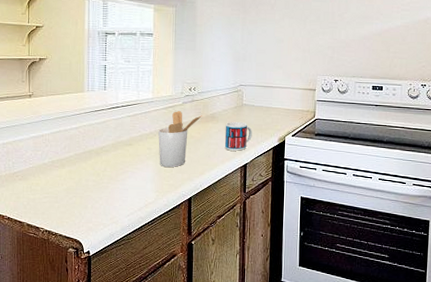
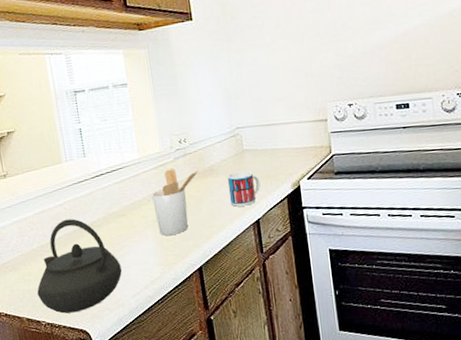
kettle: none [41,141,121,224] -> present [37,219,122,314]

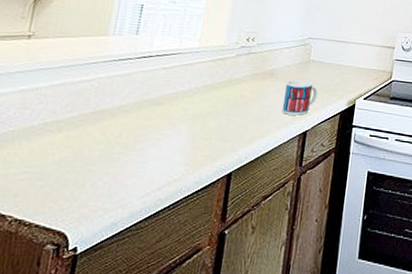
kettle: present [37,219,122,314] -> none [15,97,138,209]
utensil holder: present [152,168,199,236] -> none [196,64,259,134]

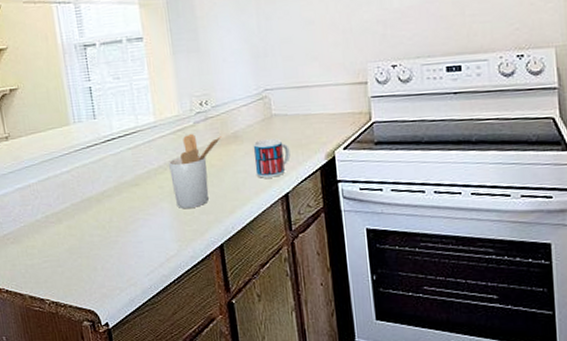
utensil holder: none [196,64,259,134] -> present [169,133,221,209]

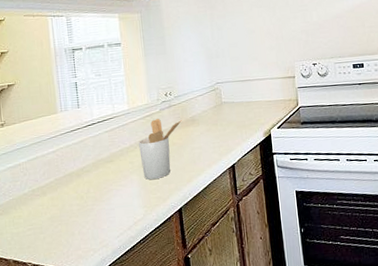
mug: present [253,138,291,178] -> none [207,121,236,153]

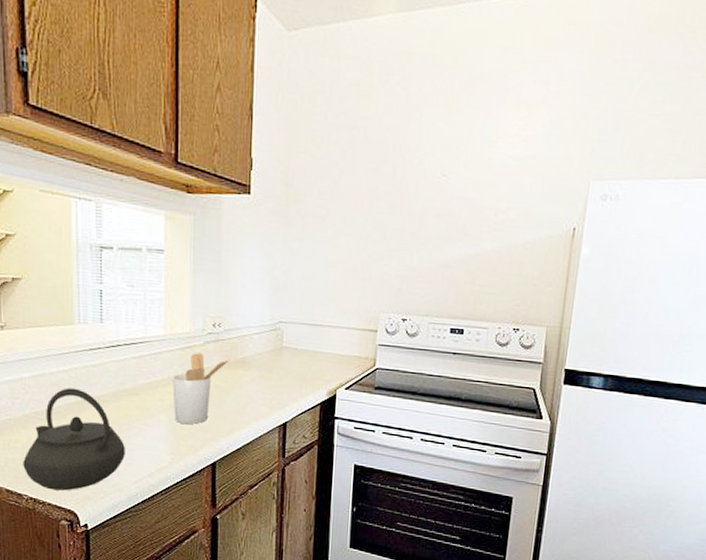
kettle: none [25,164,107,255] -> present [23,388,125,491]

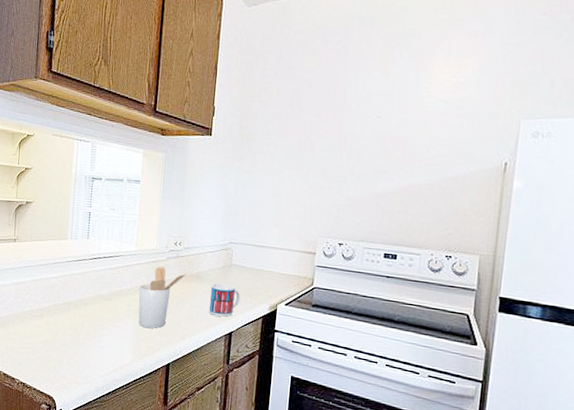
kettle: present [23,388,125,491] -> none [18,291,97,379]
mug: none [258,368,295,406] -> present [208,283,241,317]

